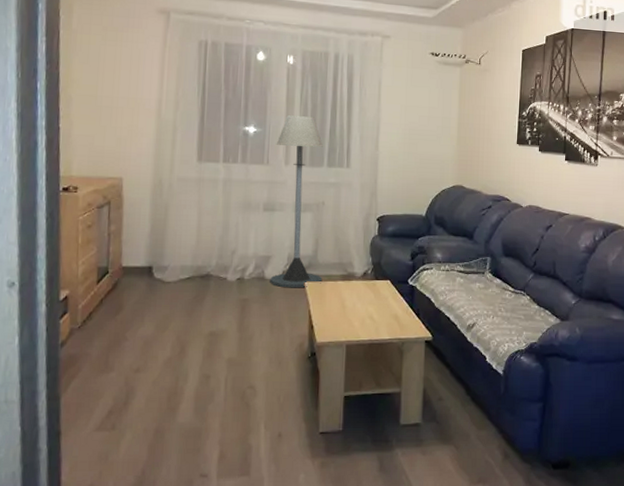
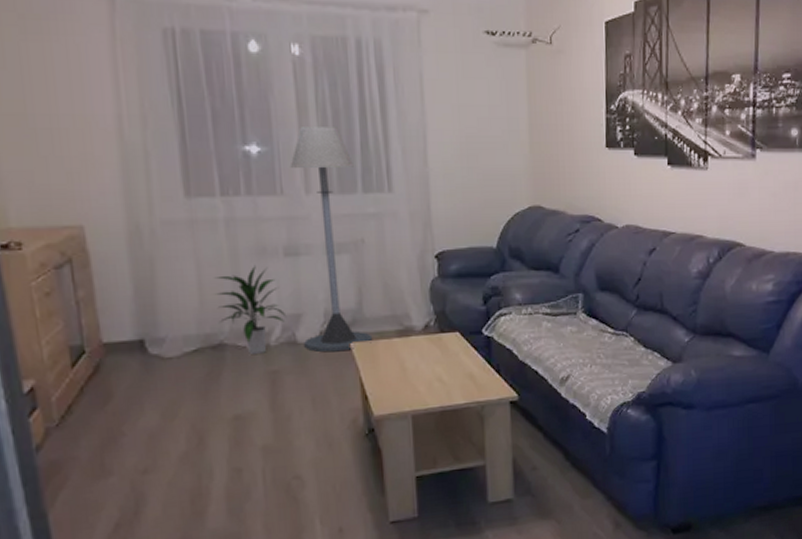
indoor plant: none [209,215,260,285] -> present [214,264,287,354]

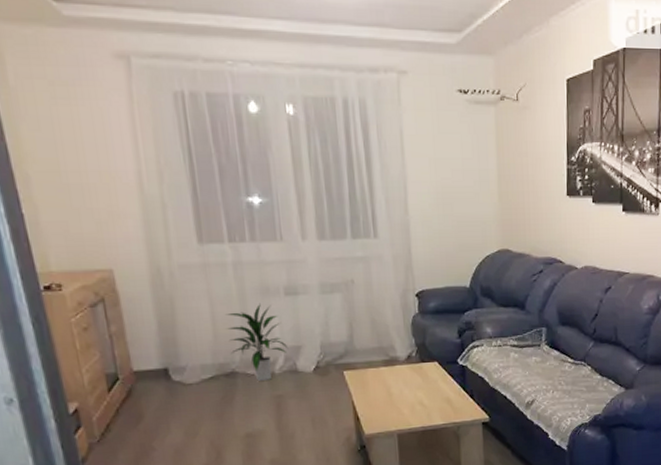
floor lamp: present [289,127,373,353] -> none [287,180,363,380]

